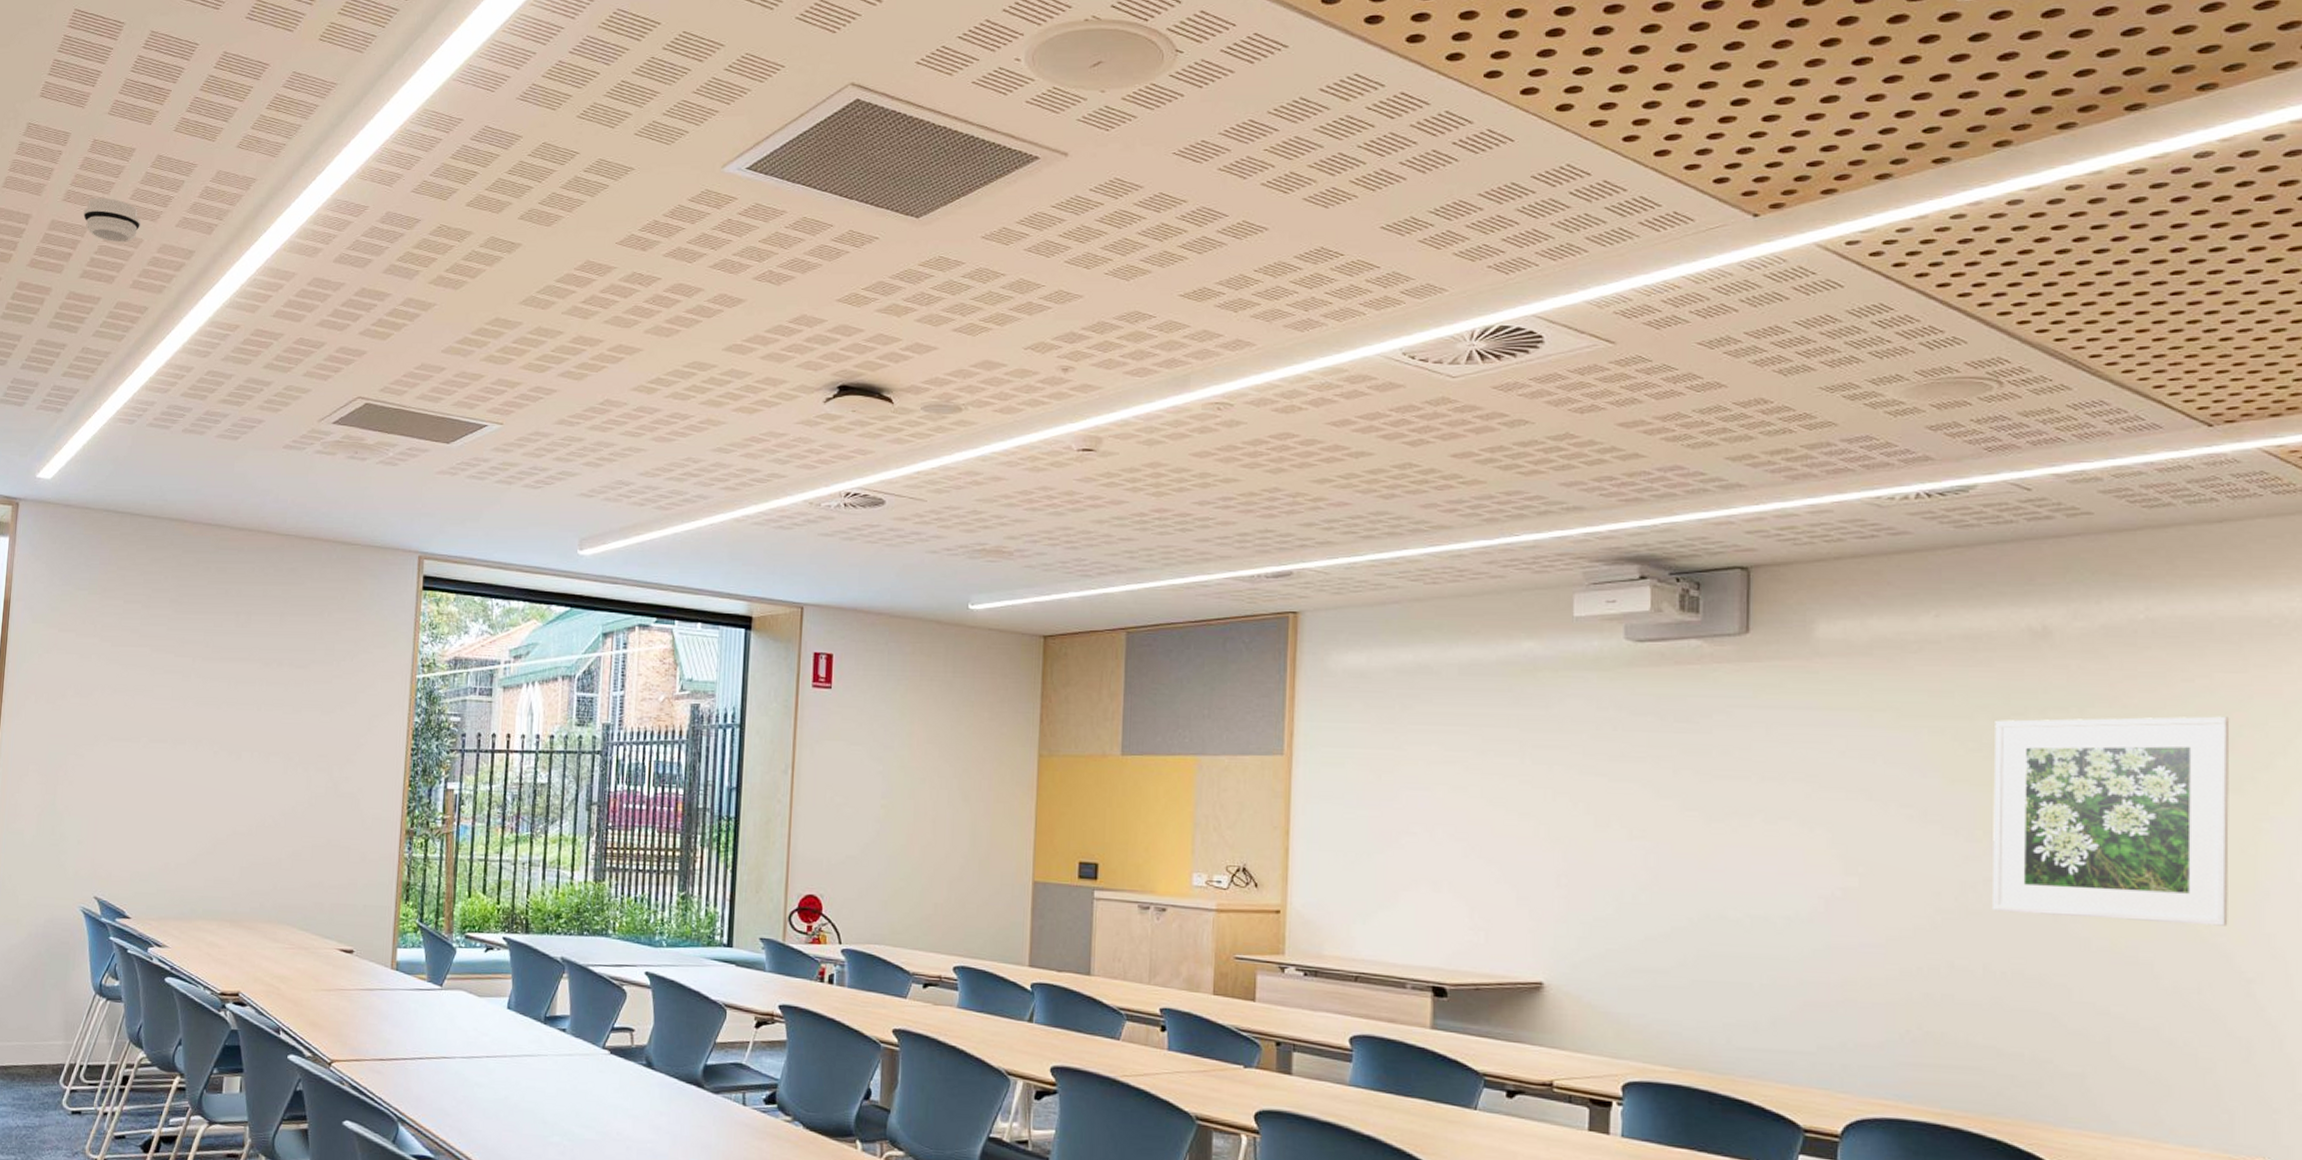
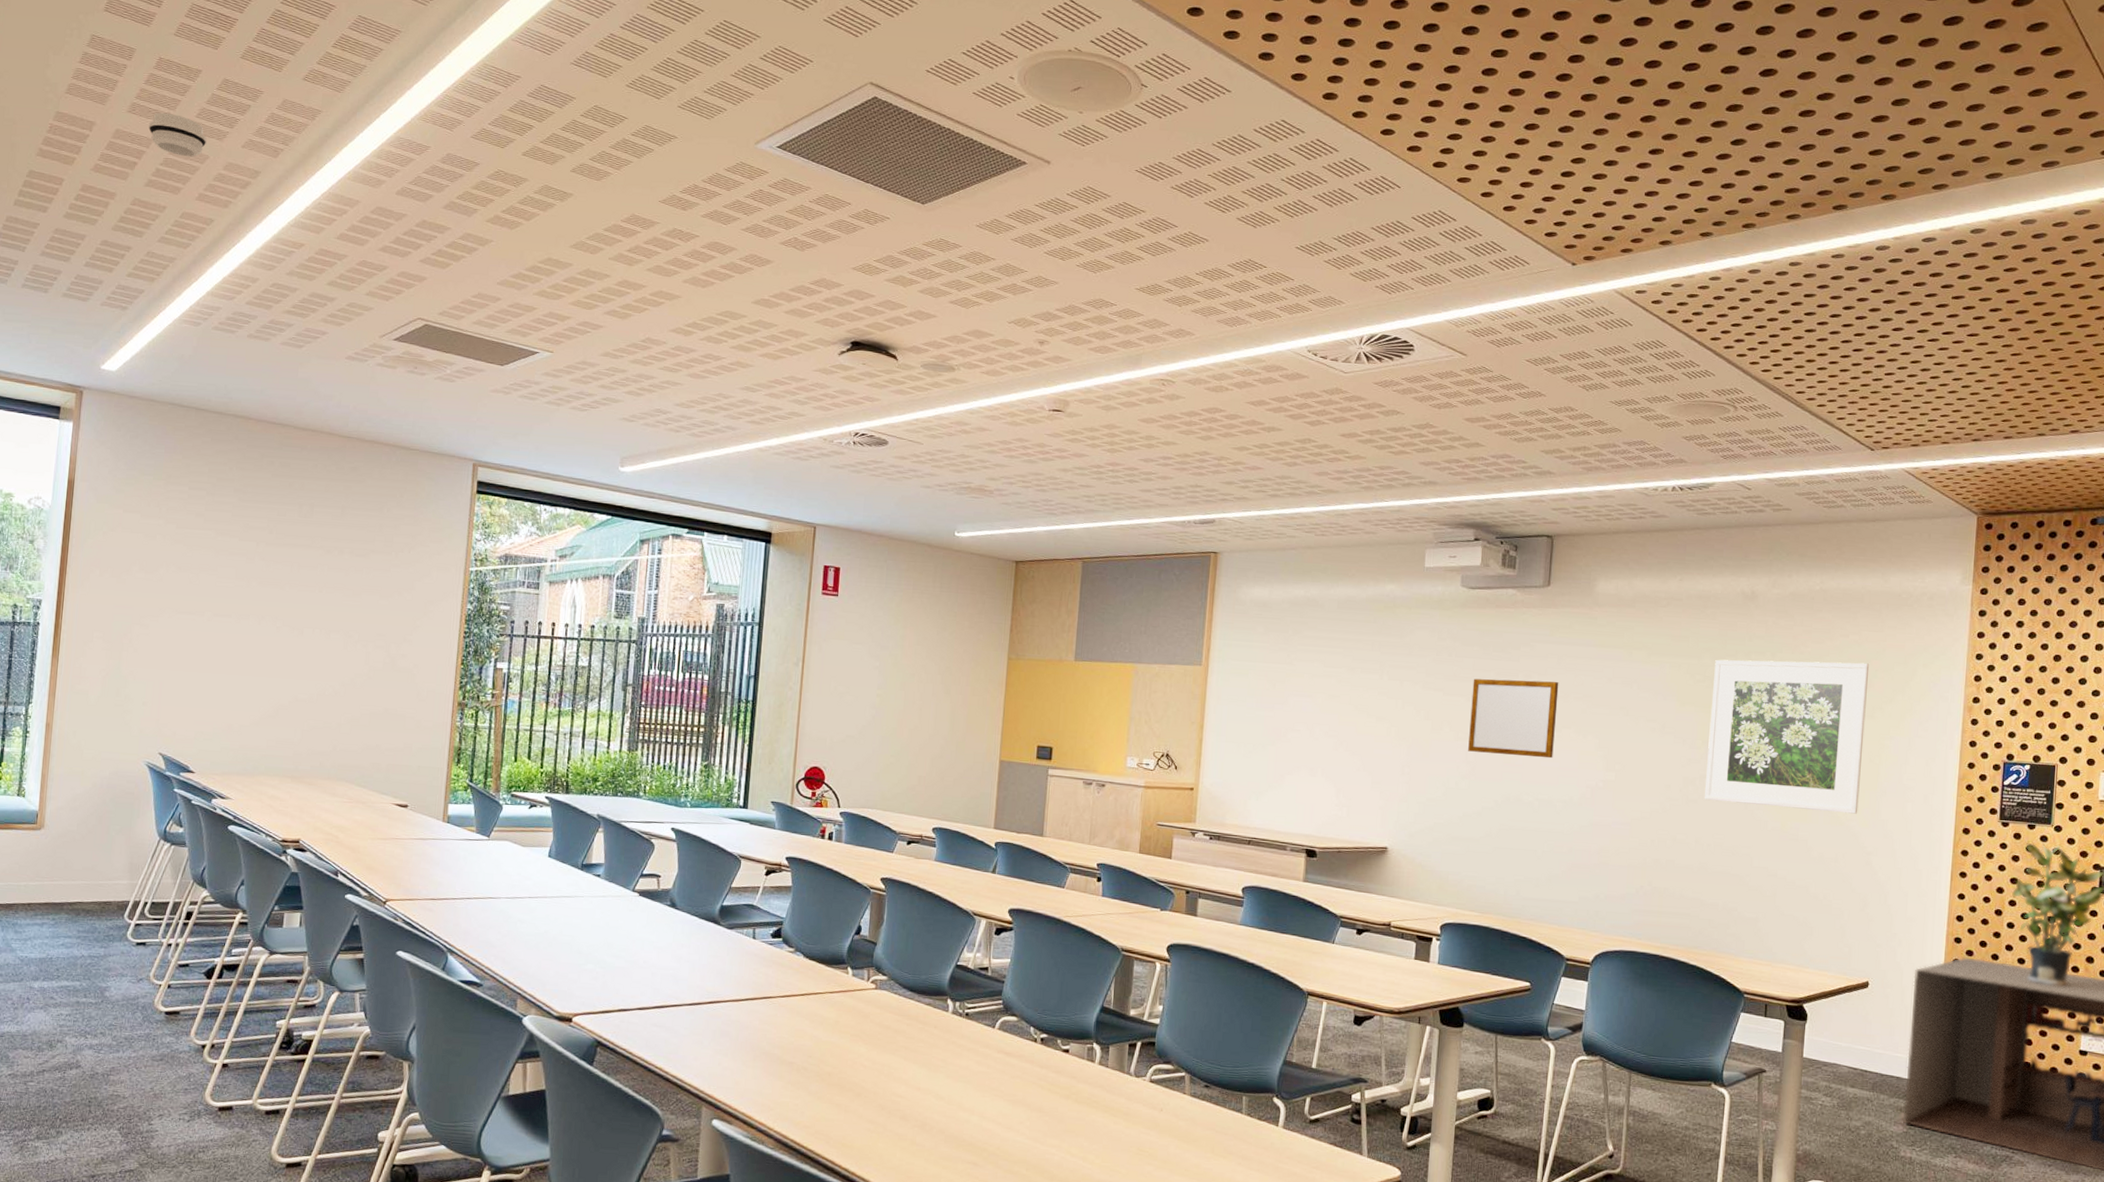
writing board: none [1647,757,1770,861] -> present [1468,679,1559,759]

